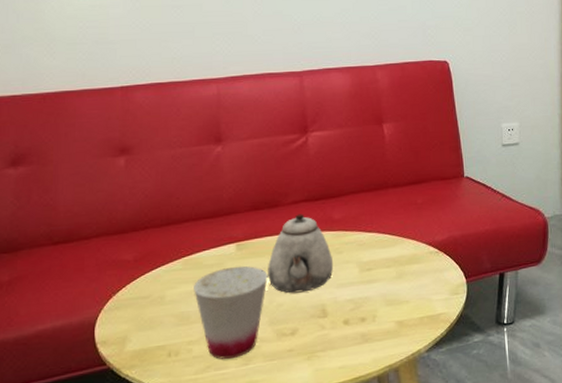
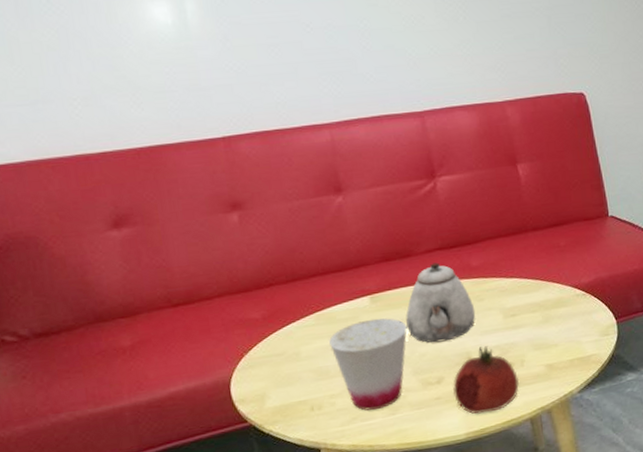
fruit: none [306,299,370,369] -> present [453,346,520,414]

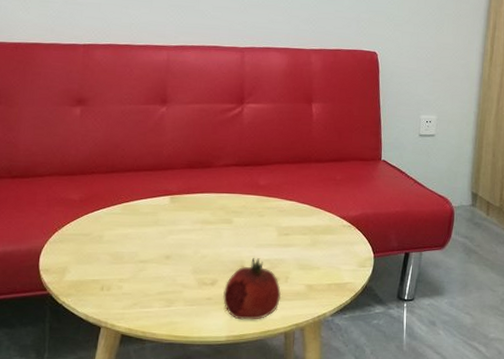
cup: present [329,318,407,411] -> none [129,216,196,299]
teapot: present [406,262,476,343] -> none [195,176,256,248]

